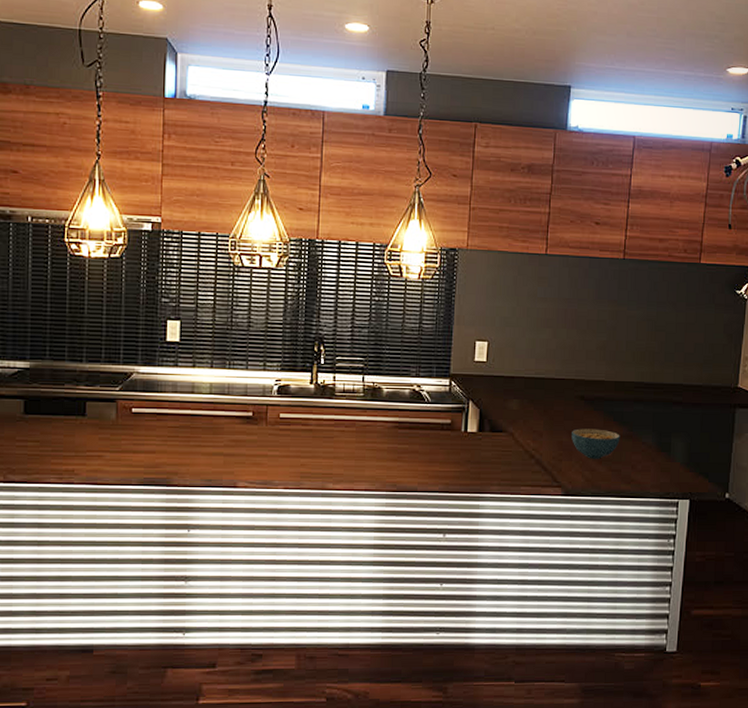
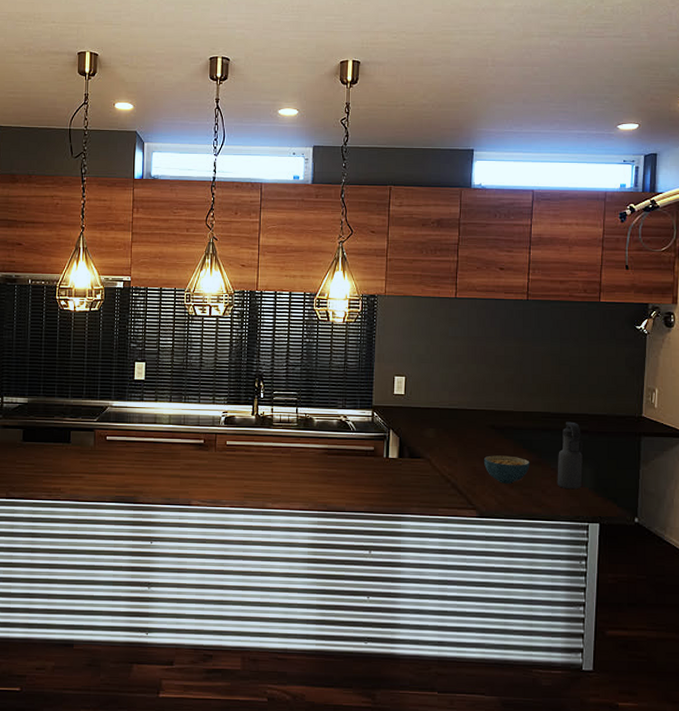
water bottle: none [648,392,677,465] -> present [557,421,584,490]

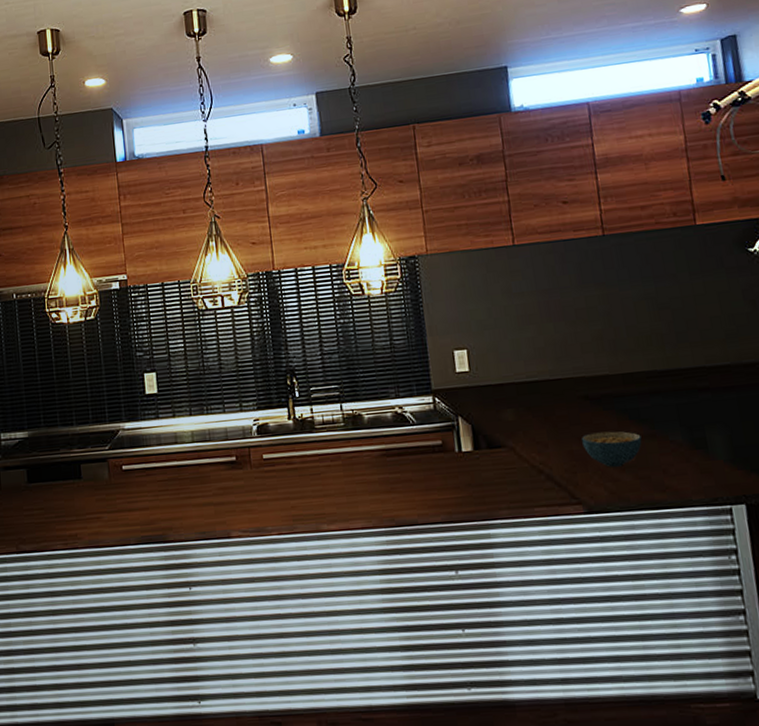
water bottle: present [557,421,584,490] -> none [675,378,714,465]

